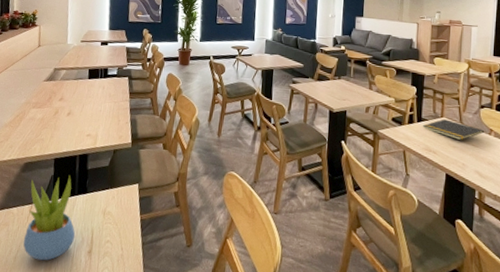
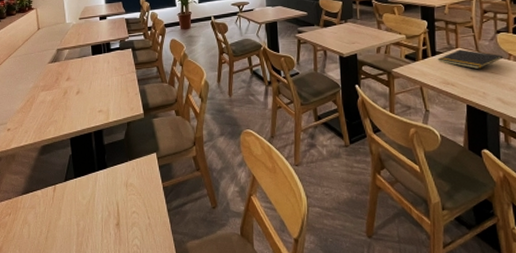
succulent plant: present [23,176,76,261] -> none [51,153,102,238]

